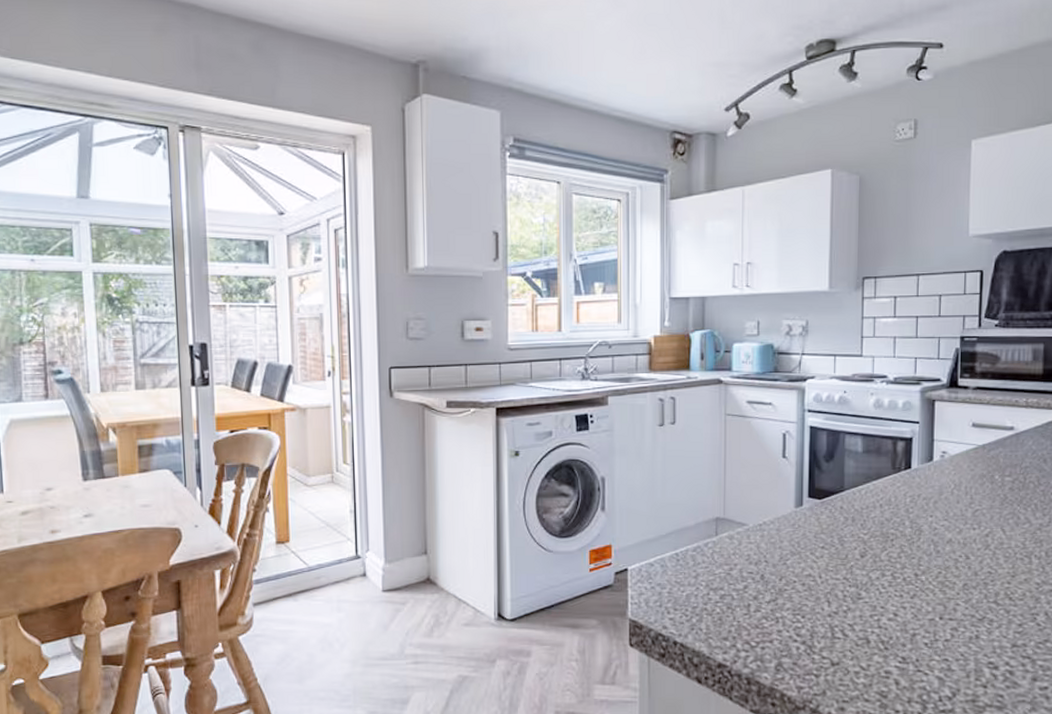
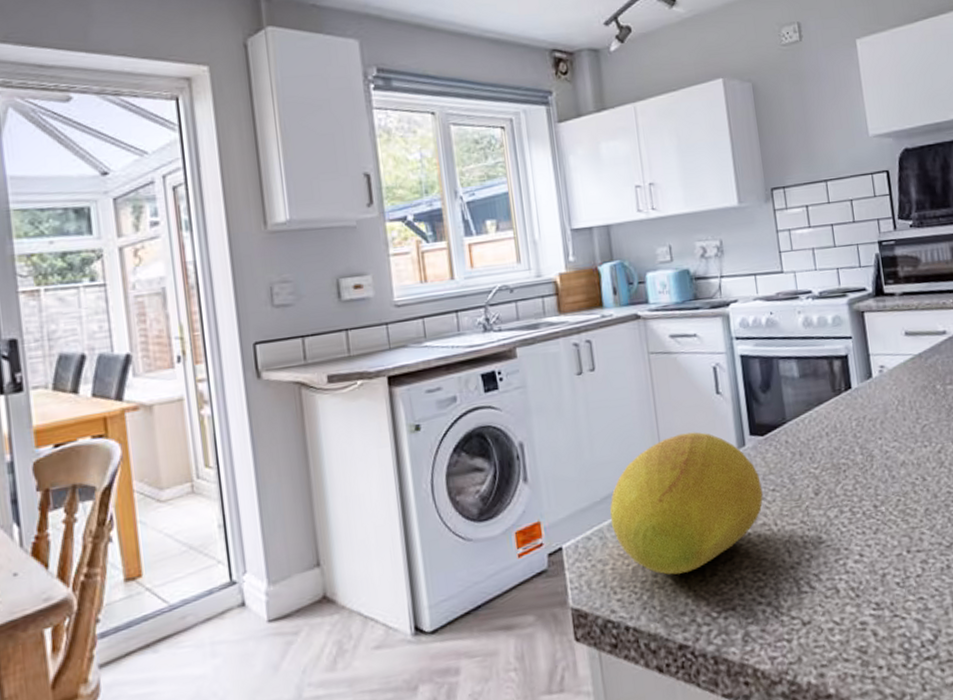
fruit: none [672,488,812,606] -> present [610,432,763,575]

